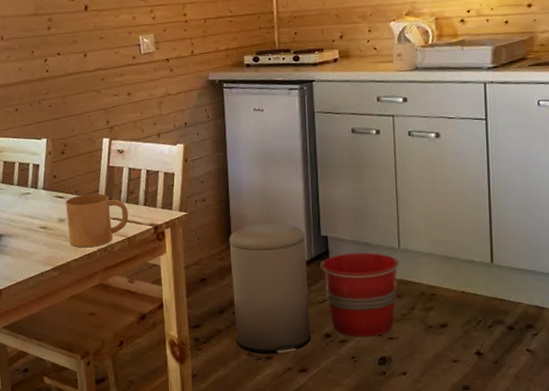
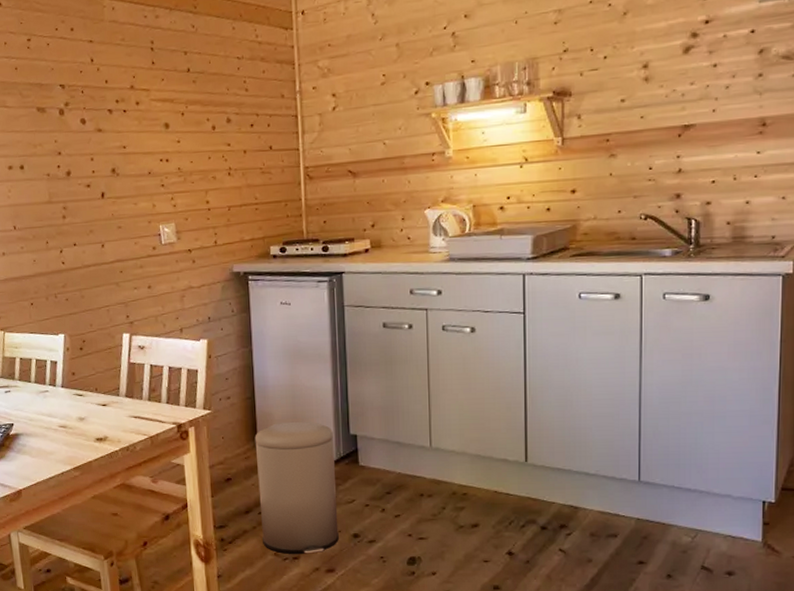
mug: present [65,193,129,248] -> none [85,391,151,447]
bucket: present [319,252,400,337] -> none [348,451,431,538]
mug: present [392,41,425,72] -> none [426,230,462,263]

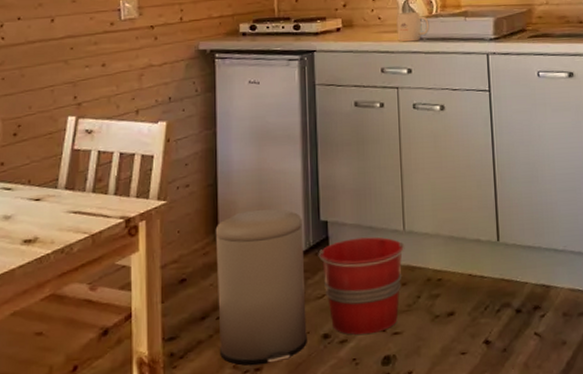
bucket: none [348,451,431,538] -> present [318,237,405,335]
mug: none [426,230,462,263] -> present [396,11,430,42]

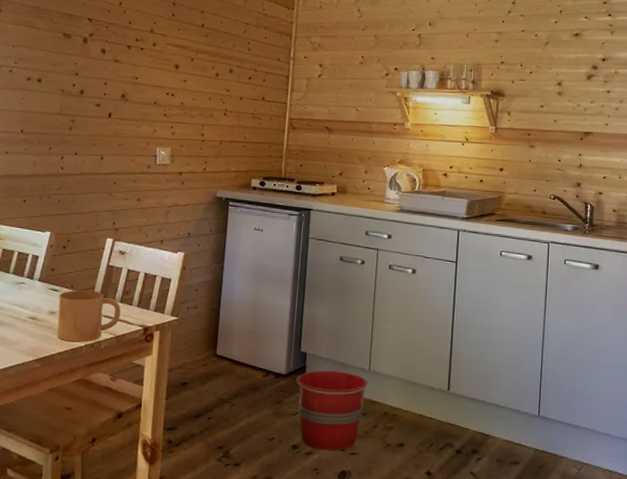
mug: none [13,182,94,251] -> present [57,289,121,342]
pedal bin: present [215,208,307,366] -> none [208,335,286,462]
mug: present [396,11,430,42] -> none [382,186,411,212]

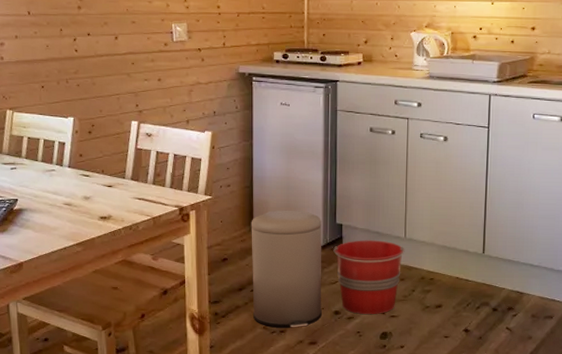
mug: present [57,289,121,342] -> none [91,174,155,226]
pedal bin: none [208,335,286,462] -> present [251,210,322,329]

